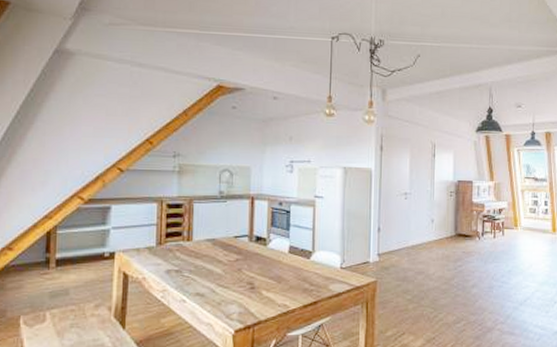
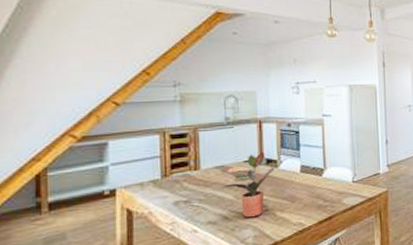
potted plant: none [211,228,265,294] -> present [221,151,276,218]

